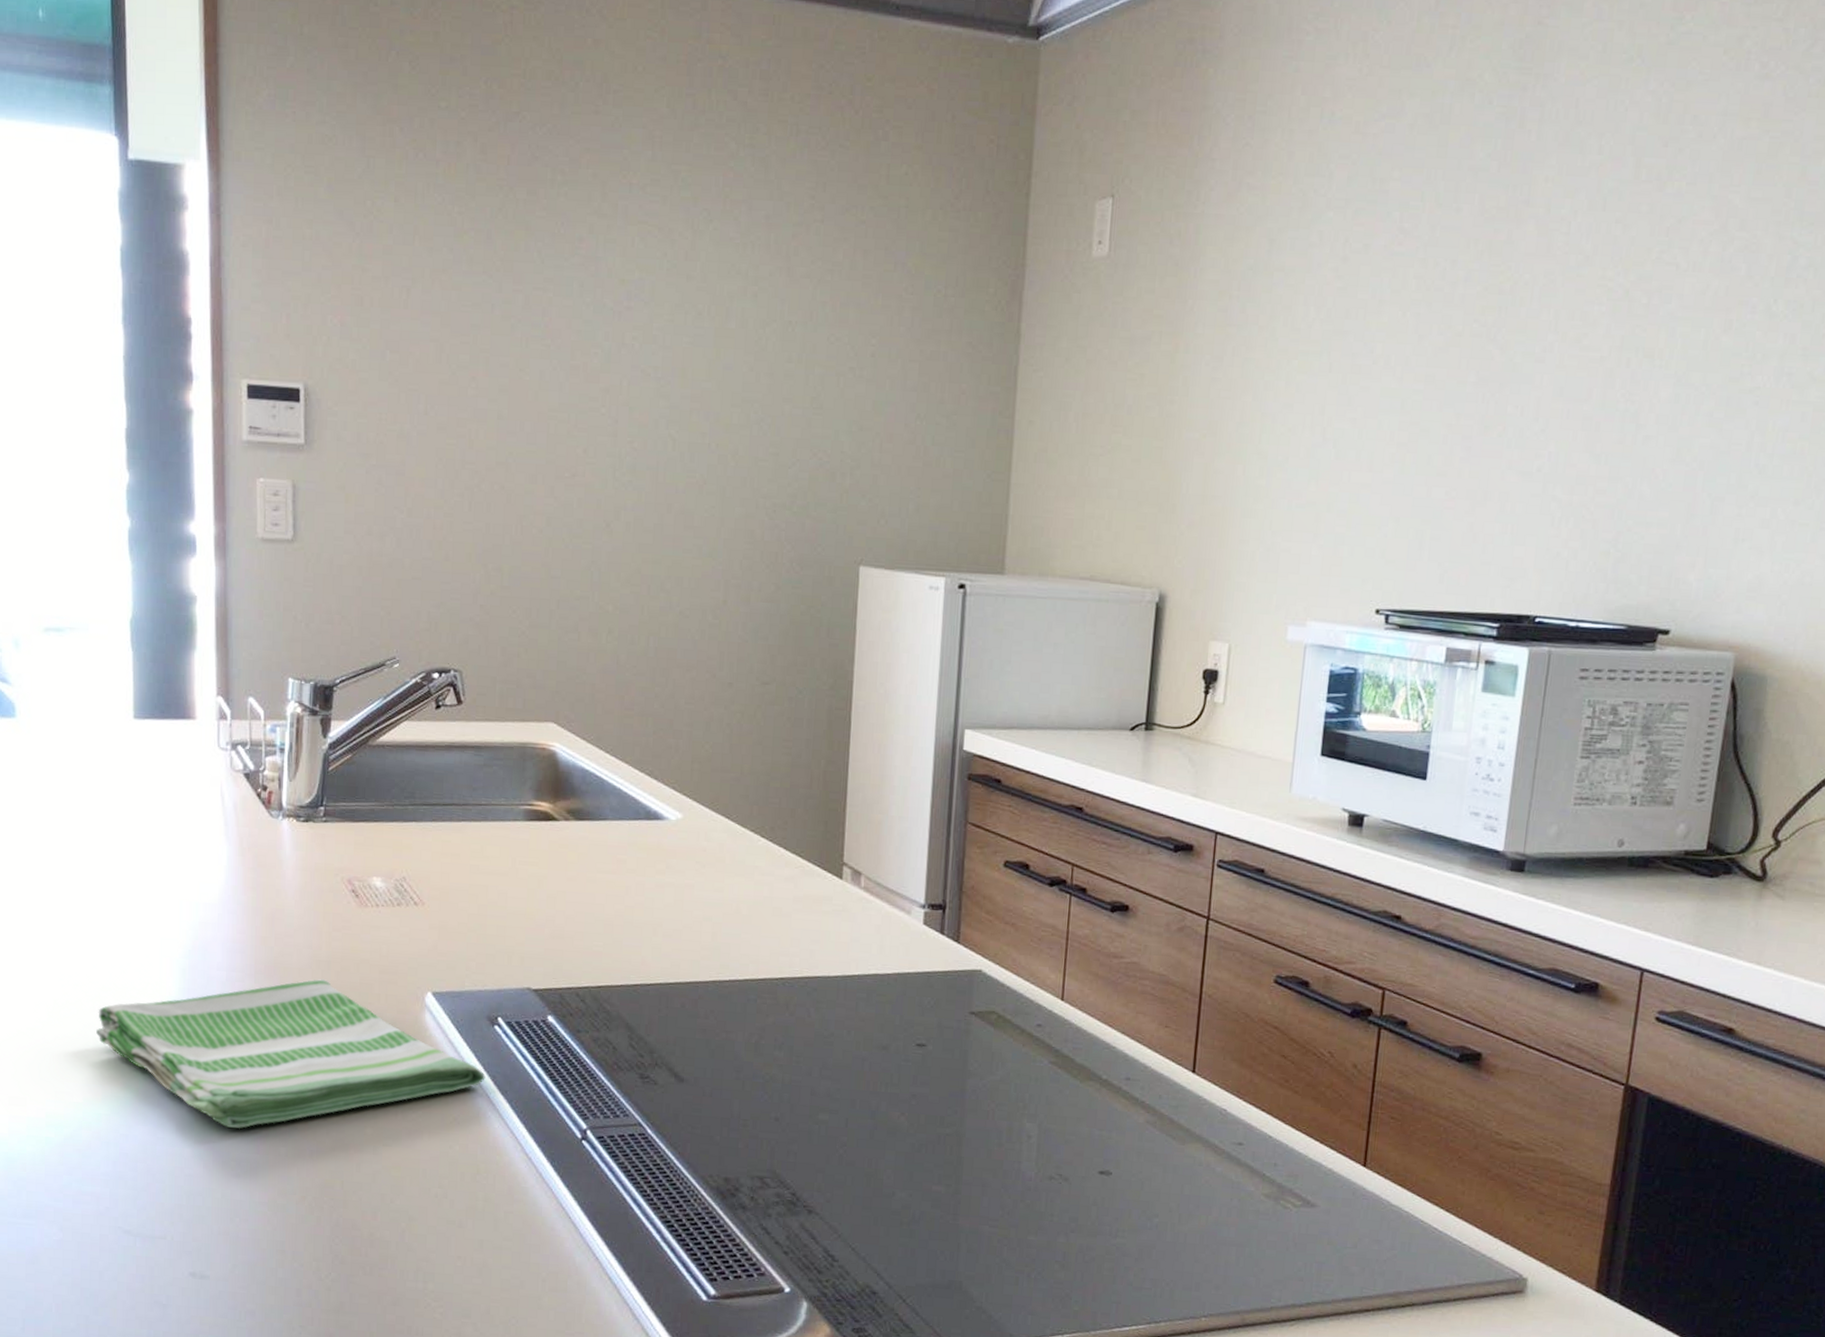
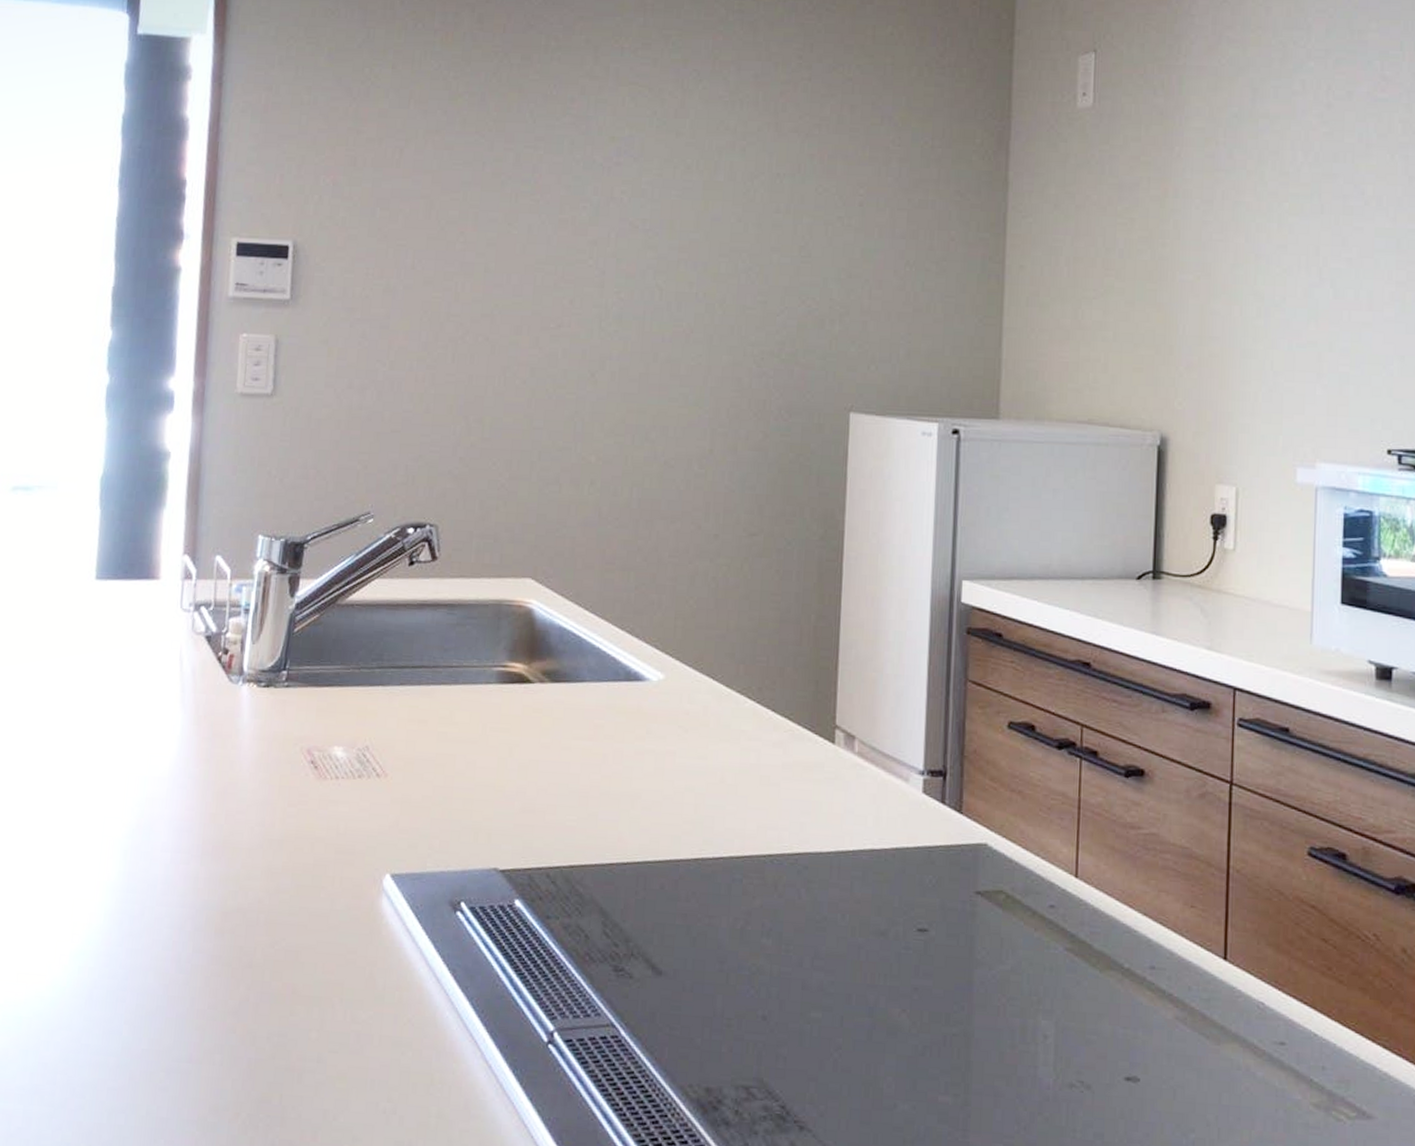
dish towel: present [96,978,486,1130] -> none [26,859,445,1034]

